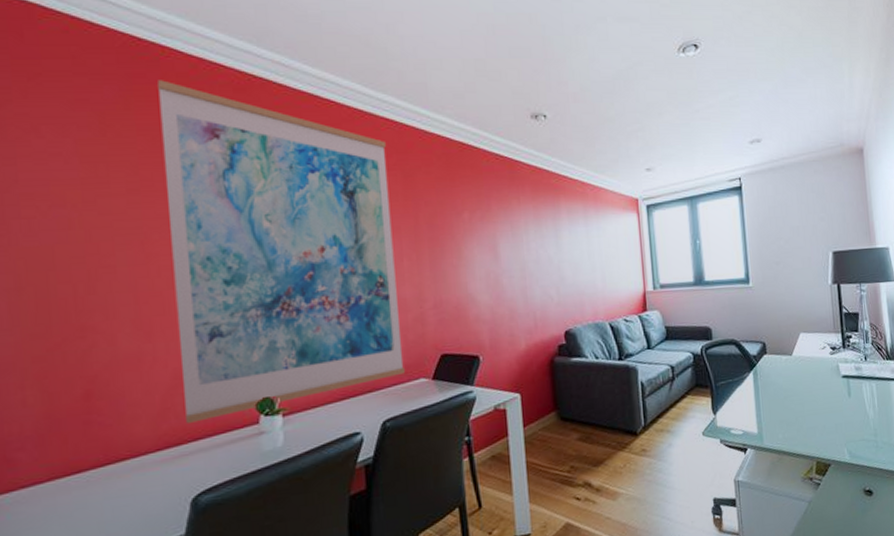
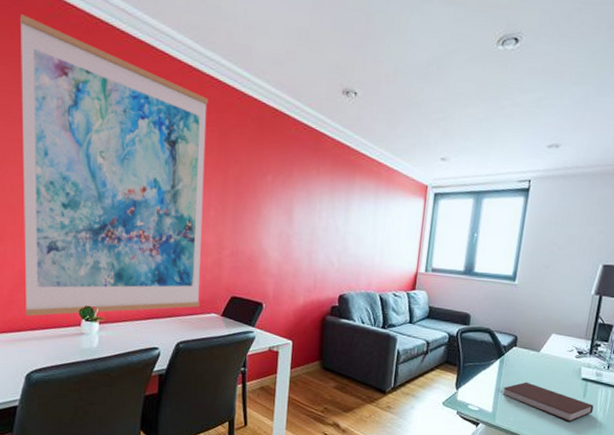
notebook: none [763,391,862,428] -> present [503,382,594,423]

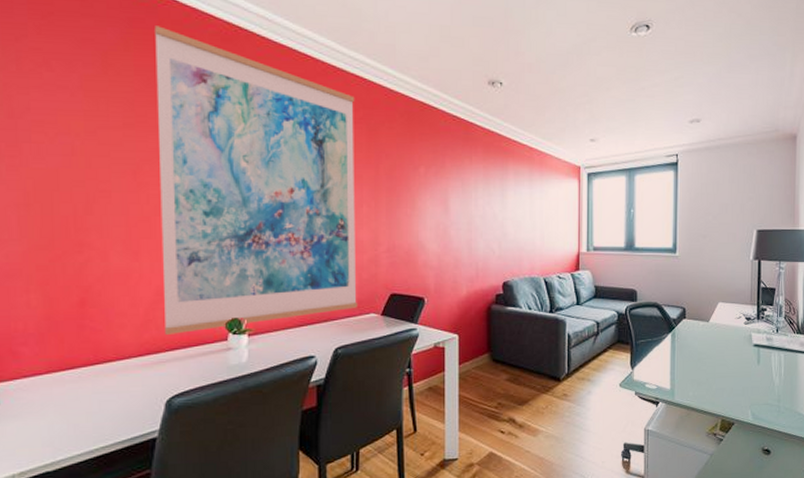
notebook: present [503,382,594,423] -> none [678,354,769,392]

